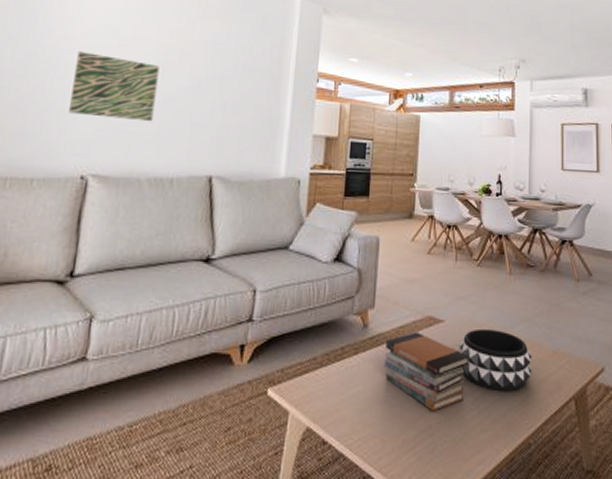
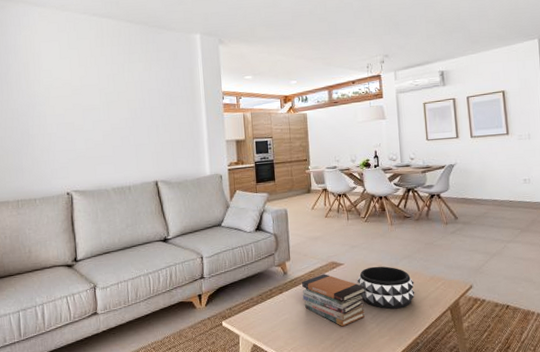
wall art: present [69,50,160,122] -> none [45,102,108,150]

